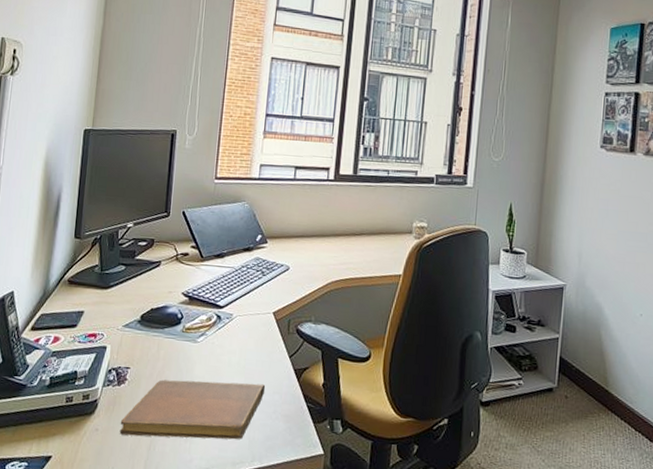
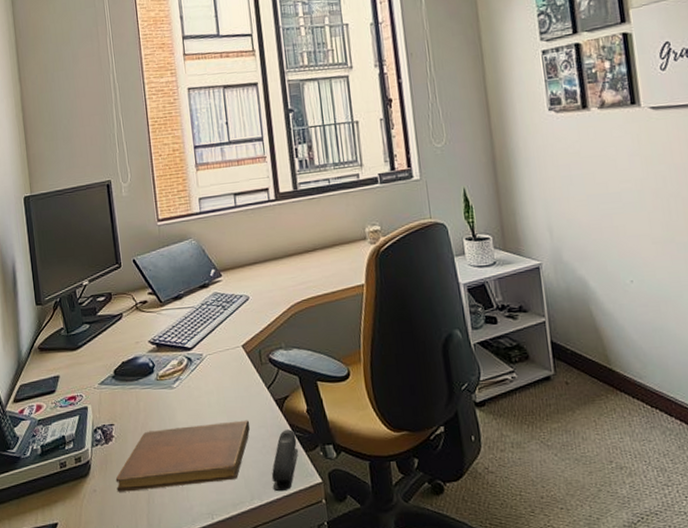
stapler: none [275,399,308,458] -> present [272,429,299,492]

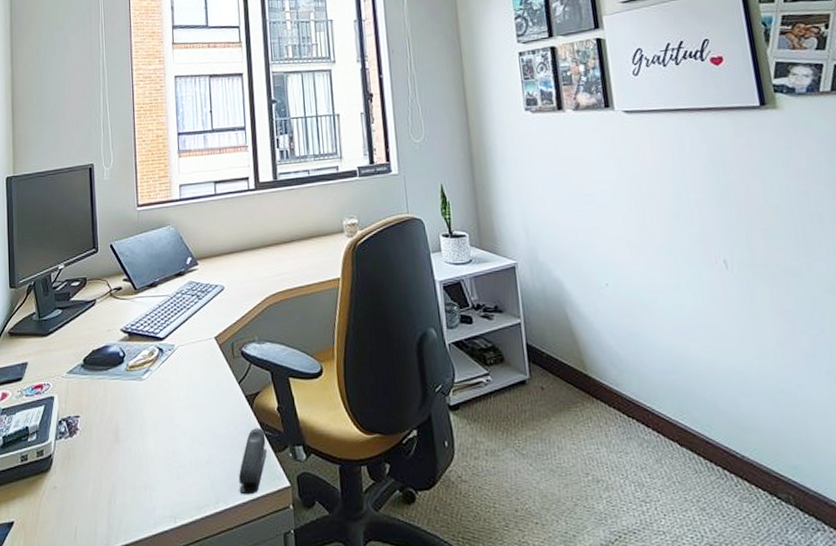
notebook: present [115,420,251,492] -> none [77,416,219,490]

